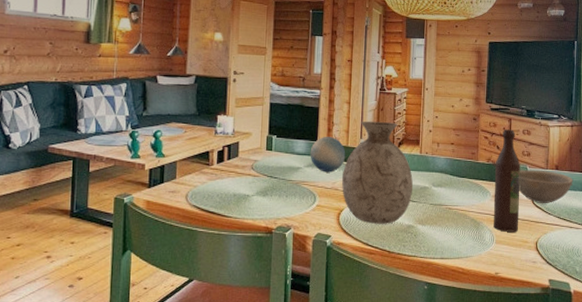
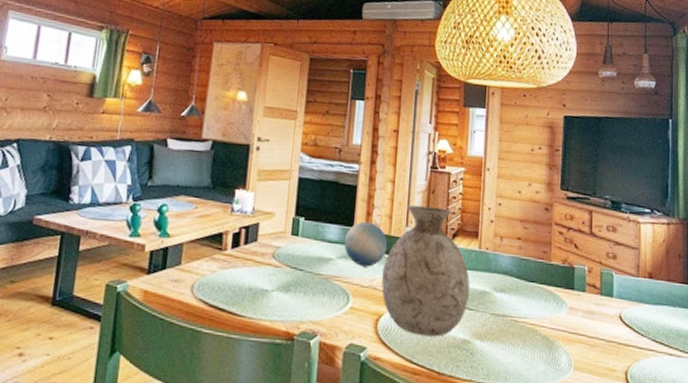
wine bottle: present [493,129,520,232] -> none [571,223,604,357]
bowl: present [518,169,574,203] -> none [602,276,672,321]

